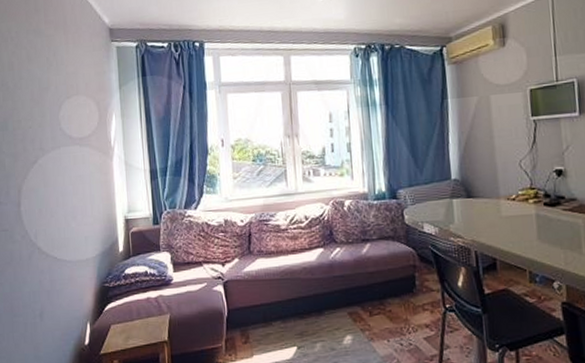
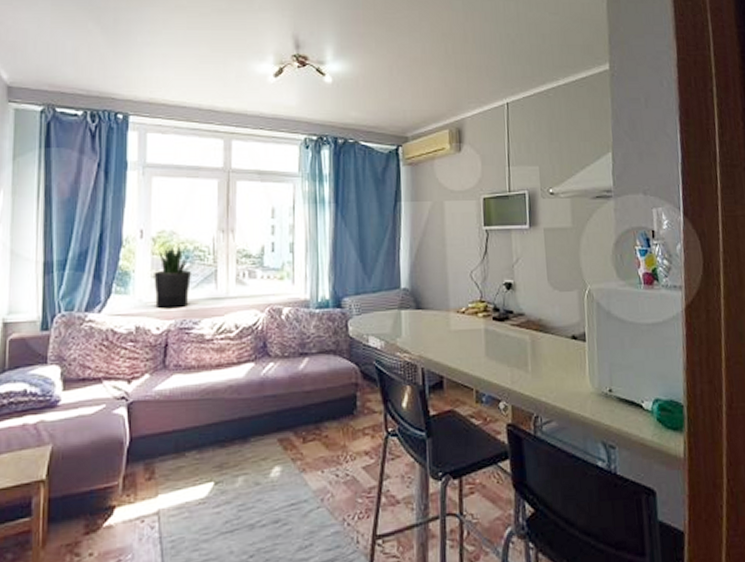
planter: none [235,149,266,205] -> present [154,243,191,309]

